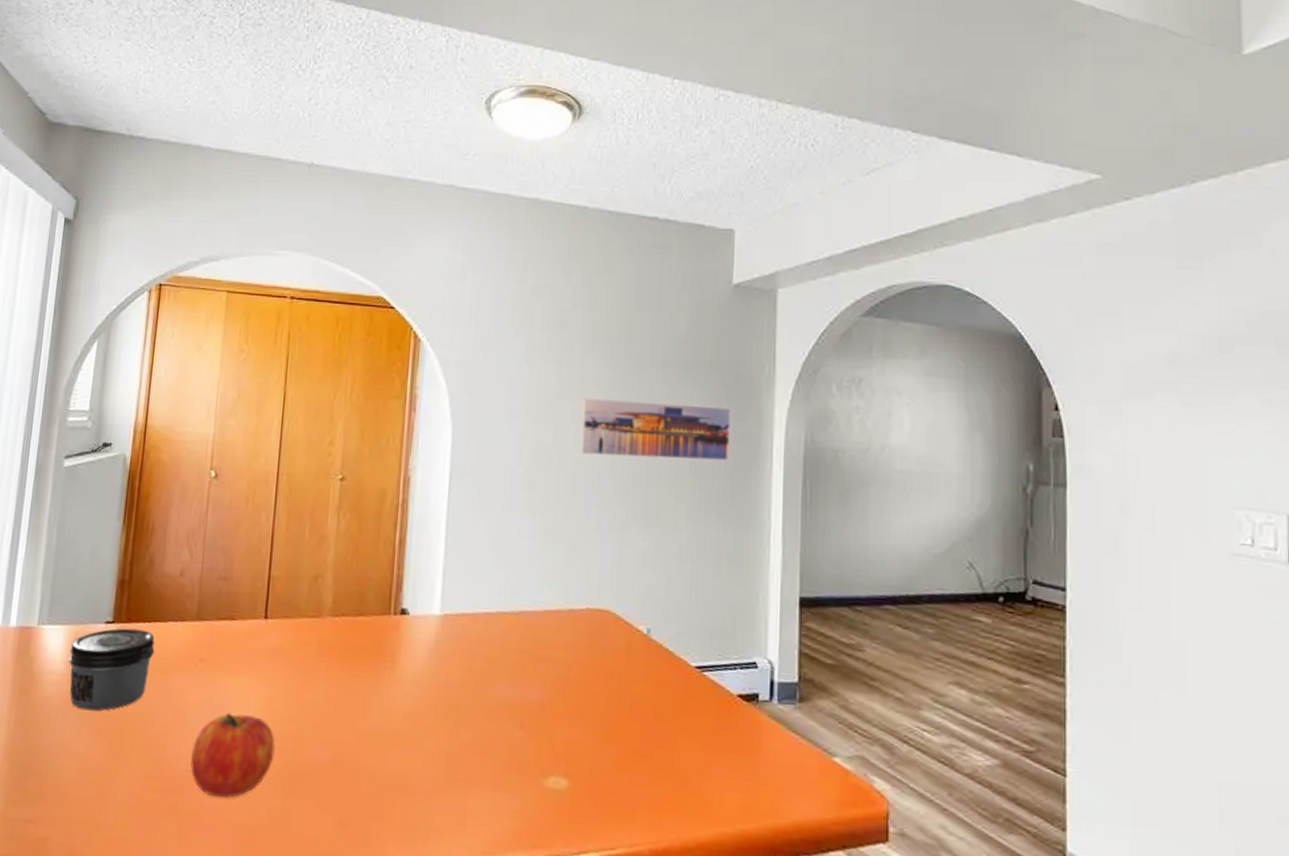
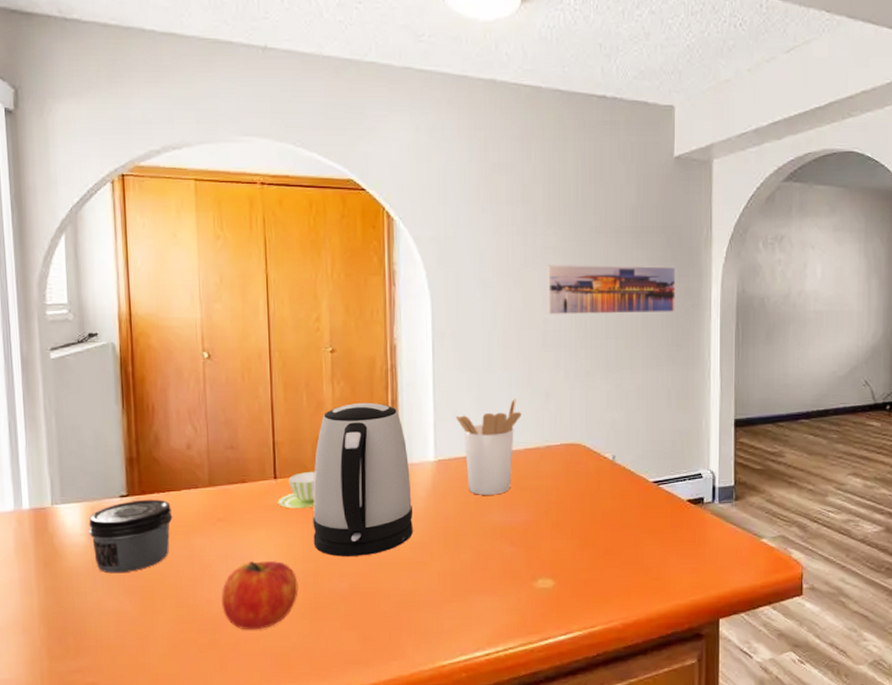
cup: none [264,613,310,657] -> present [277,471,316,509]
kettle: none [297,539,412,722] -> present [313,402,413,557]
utensil holder: none [469,549,543,664] -> present [456,398,522,495]

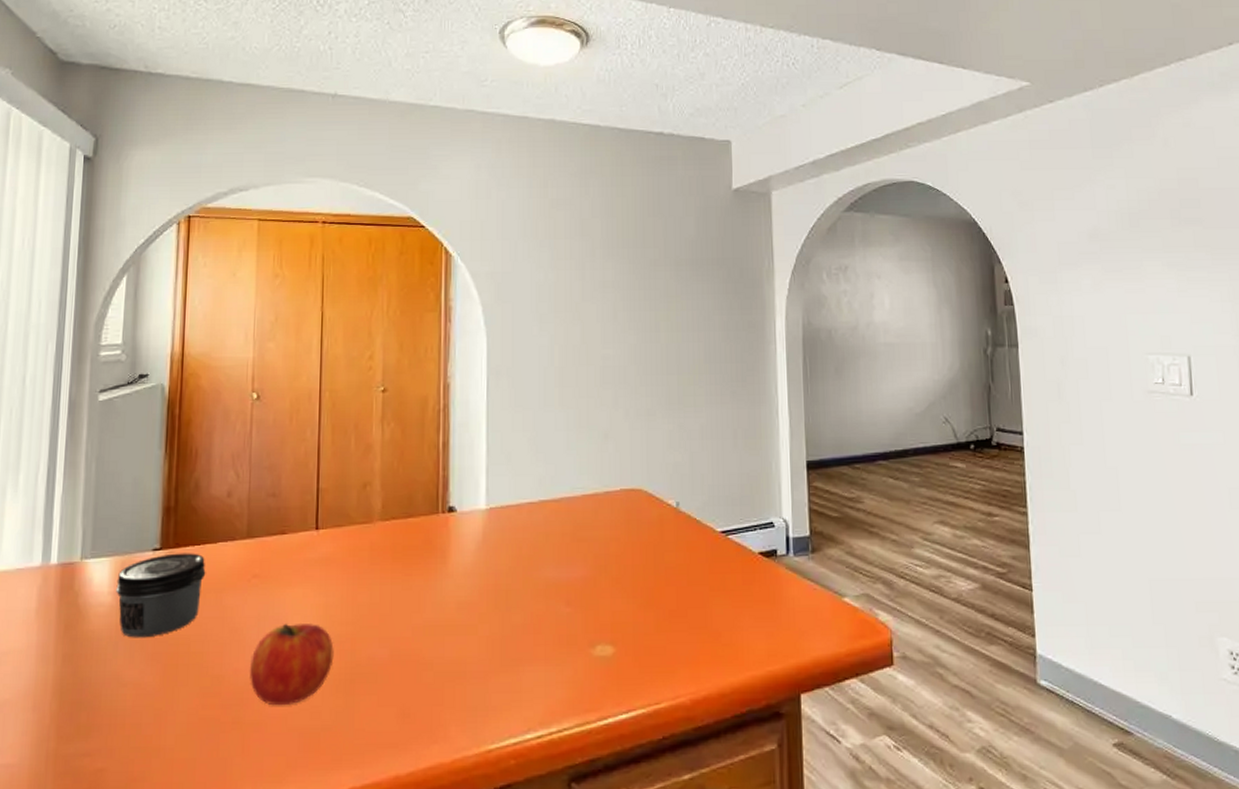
cup: present [277,471,316,509] -> none [317,521,360,563]
kettle: present [313,402,413,557] -> none [353,445,461,618]
utensil holder: present [456,398,522,495] -> none [510,439,579,547]
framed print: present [547,265,676,315] -> none [605,298,739,351]

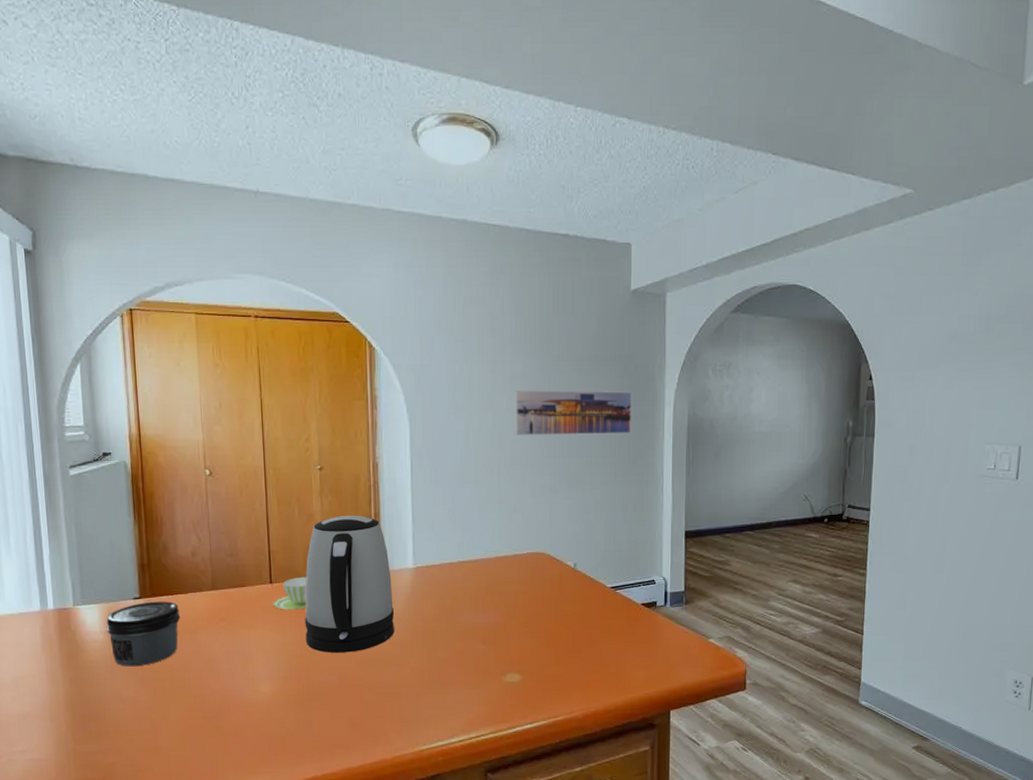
fruit: present [250,622,334,706] -> none [224,656,293,718]
cup: none [317,521,360,563] -> present [273,576,307,610]
kettle: none [353,445,461,618] -> present [305,515,394,653]
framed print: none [605,298,739,351] -> present [514,390,632,436]

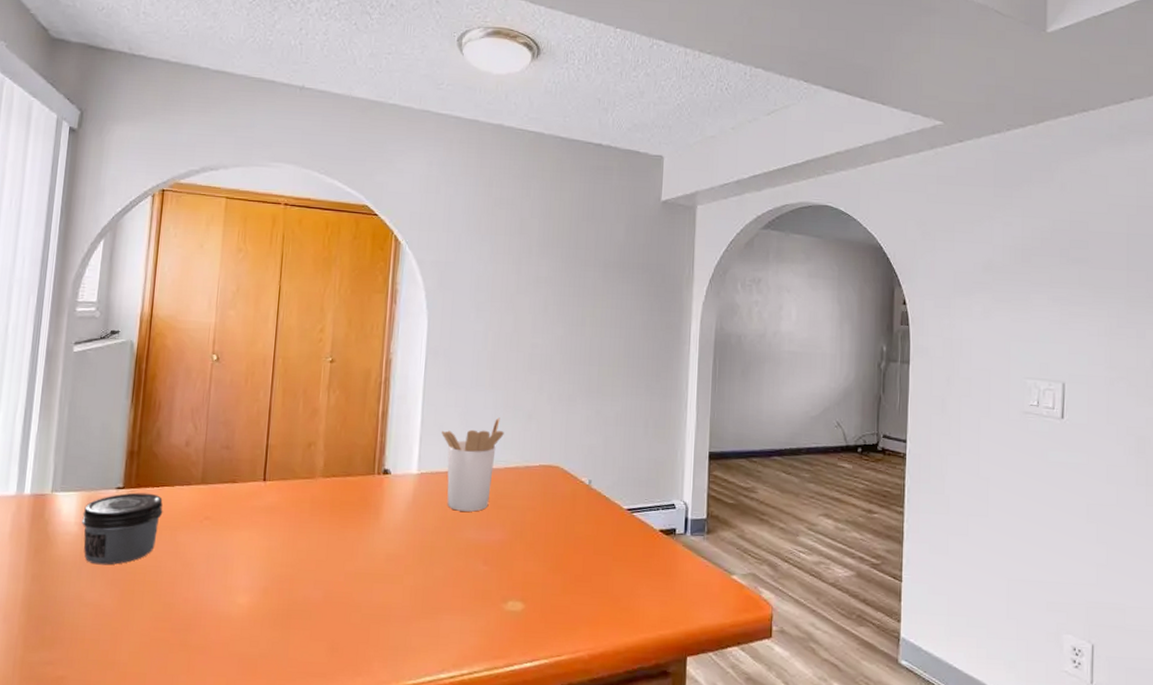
cup: present [273,576,307,610] -> none [263,475,304,513]
kettle: present [305,515,394,653] -> none [293,412,393,565]
utensil holder: none [433,512,492,599] -> present [442,417,504,512]
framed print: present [514,390,632,436] -> none [535,293,658,345]

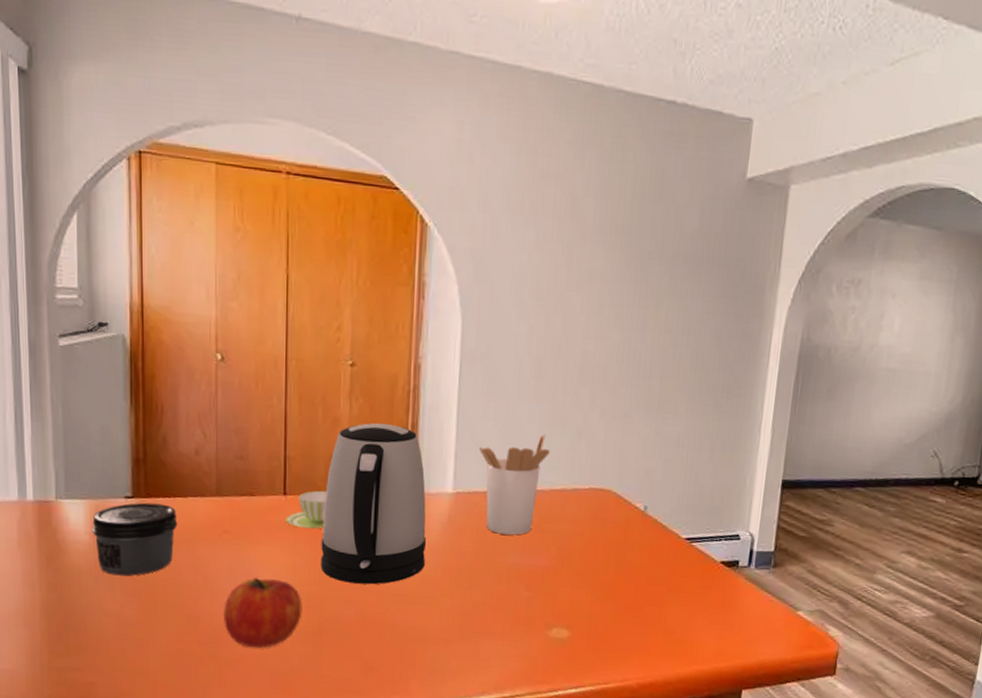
fruit: none [198,562,274,634] -> present [224,578,302,648]
cup: none [263,475,304,513] -> present [285,490,328,529]
kettle: none [293,412,393,565] -> present [320,423,426,585]

